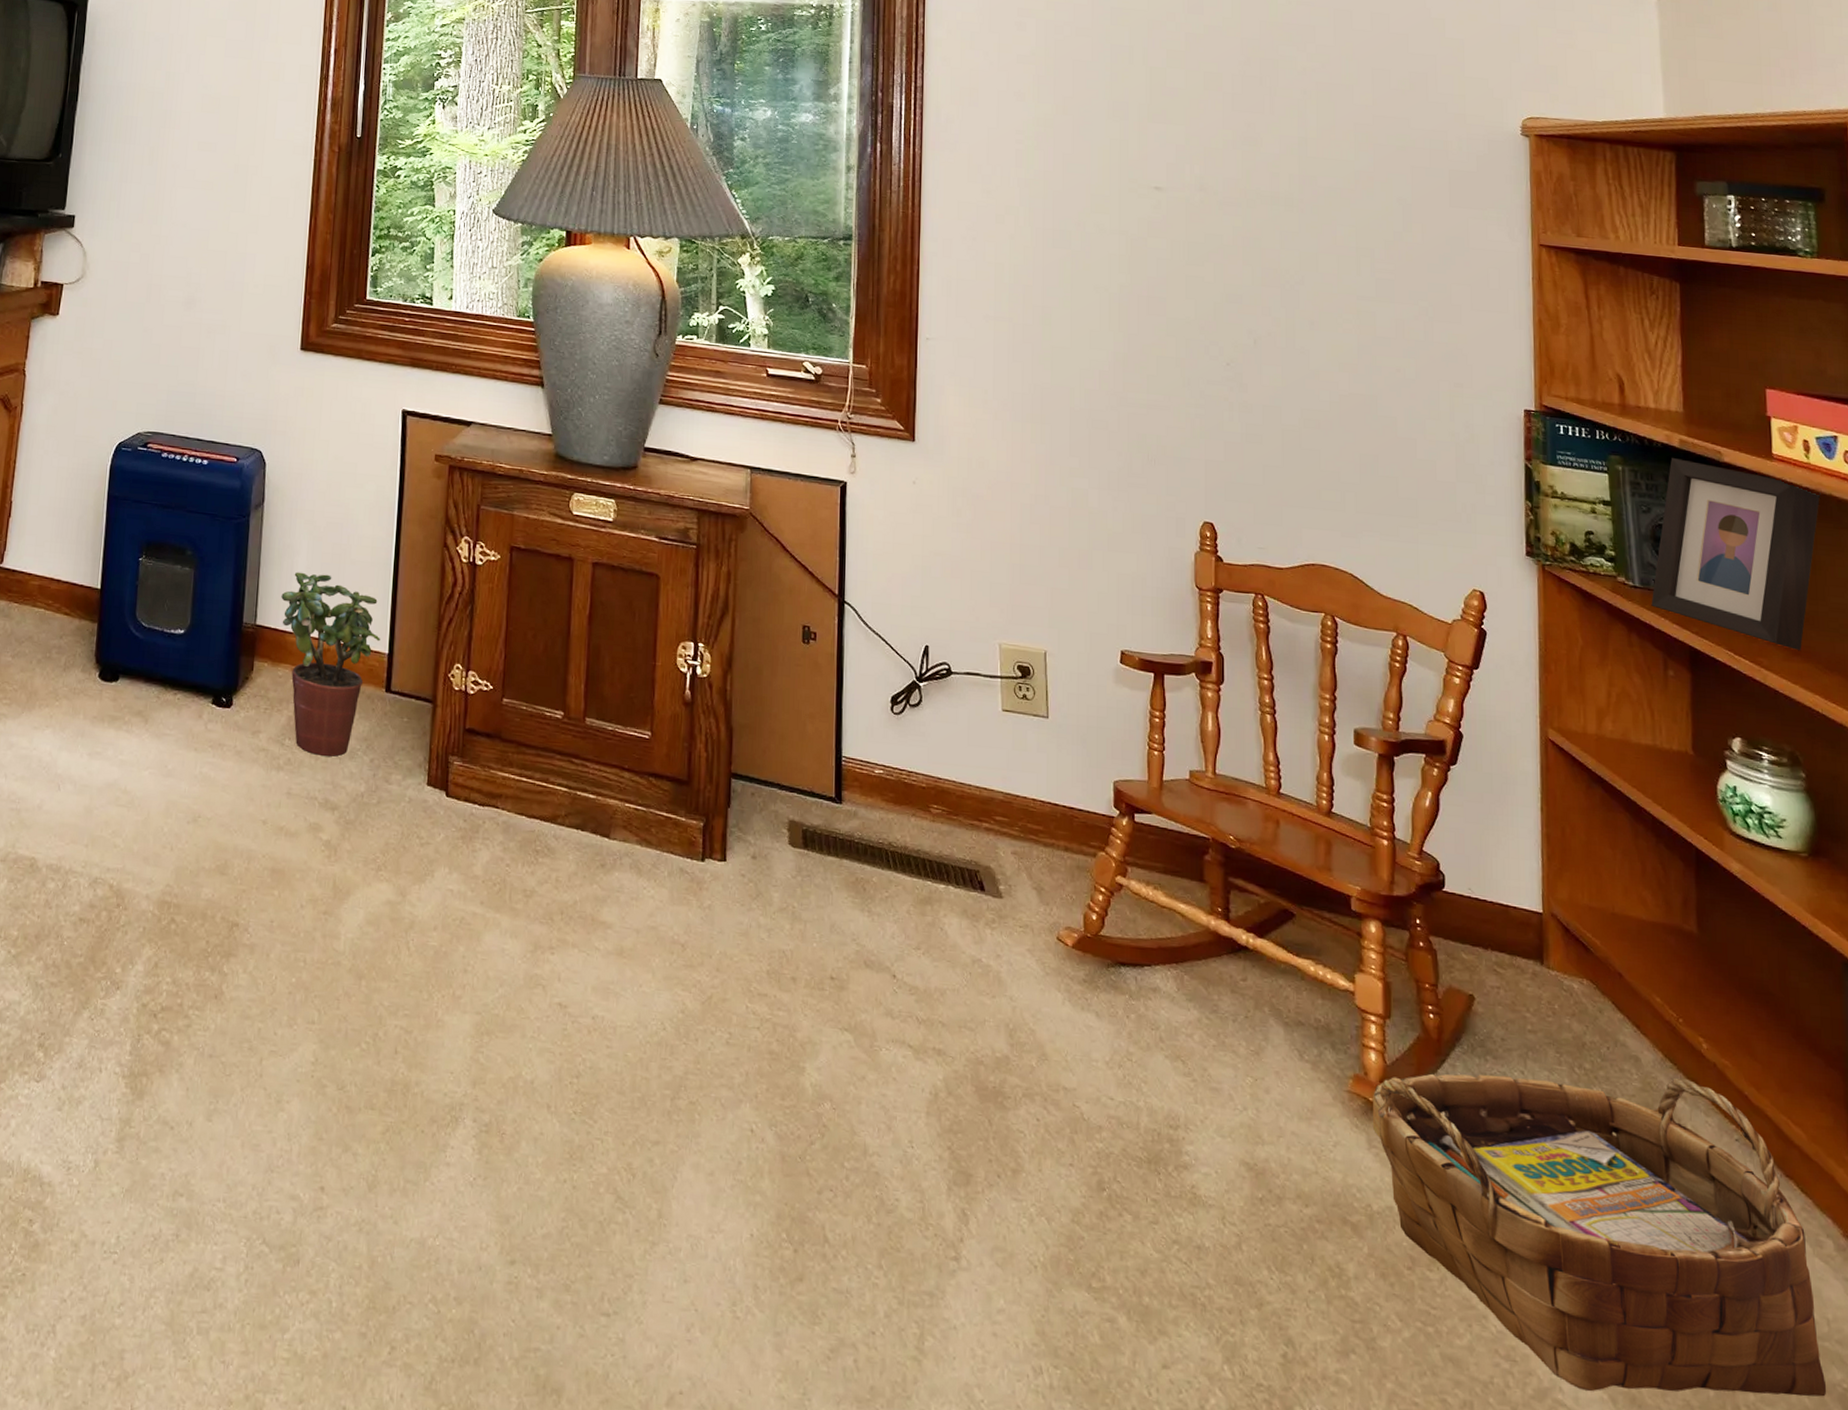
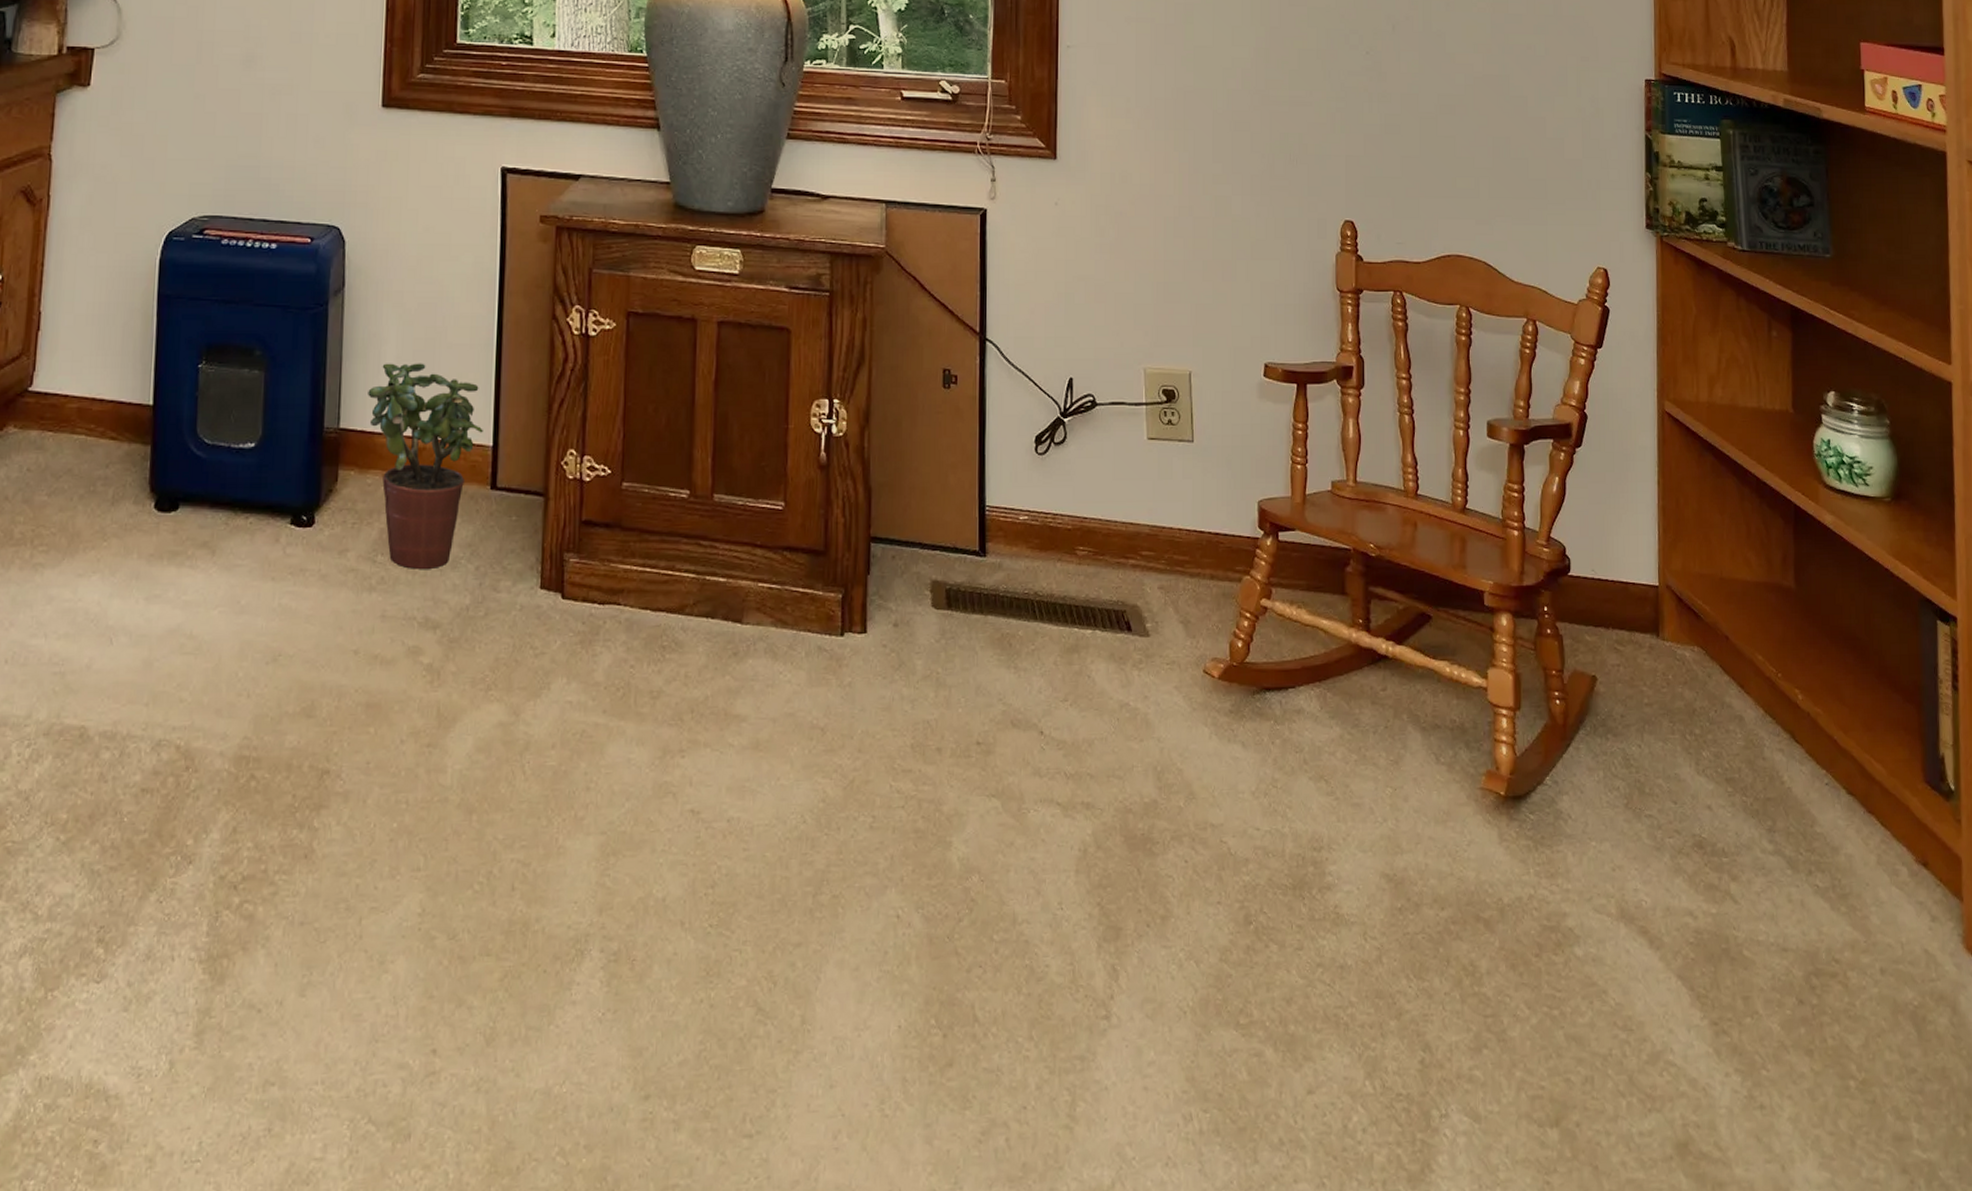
woven basket: present [1372,1073,1827,1397] -> none [1503,732,1900,1047]
picture frame: present [1651,457,1821,651] -> none [1757,117,1906,301]

